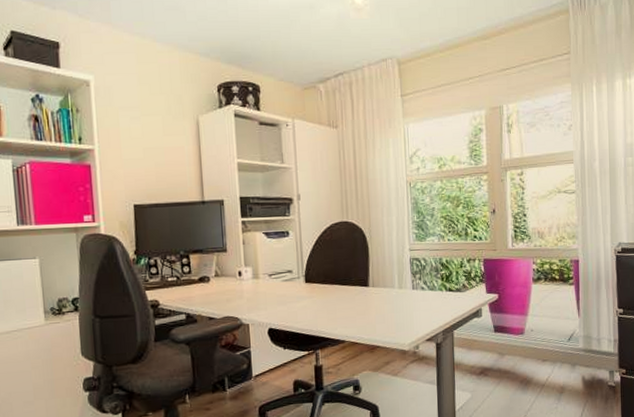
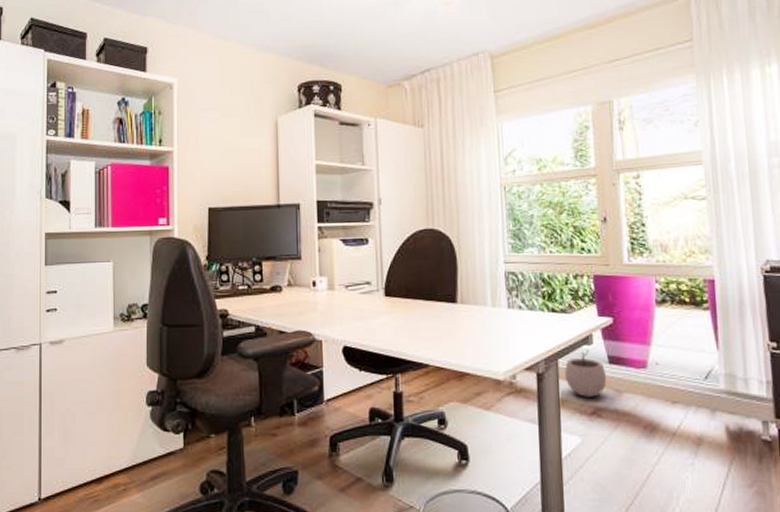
plant pot: none [459,321,493,361] -> present [565,350,607,397]

